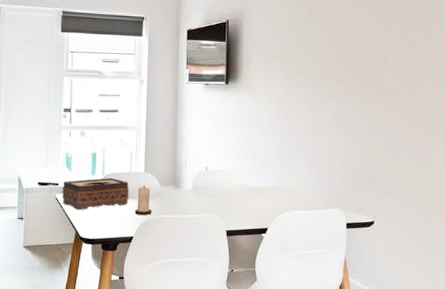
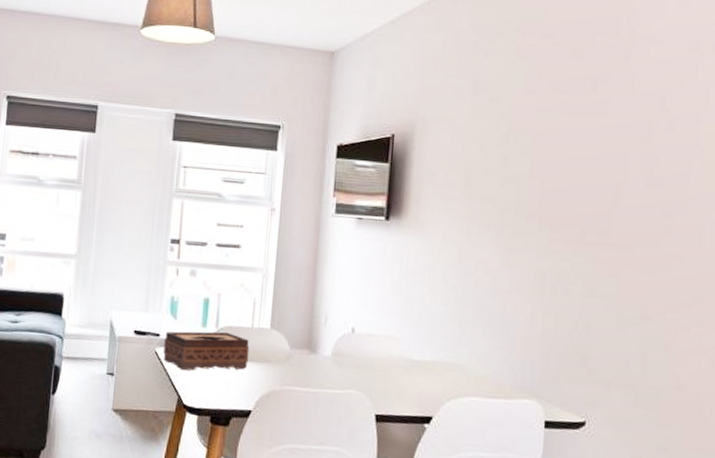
candle: present [135,185,152,215] -> none [255,345,278,385]

